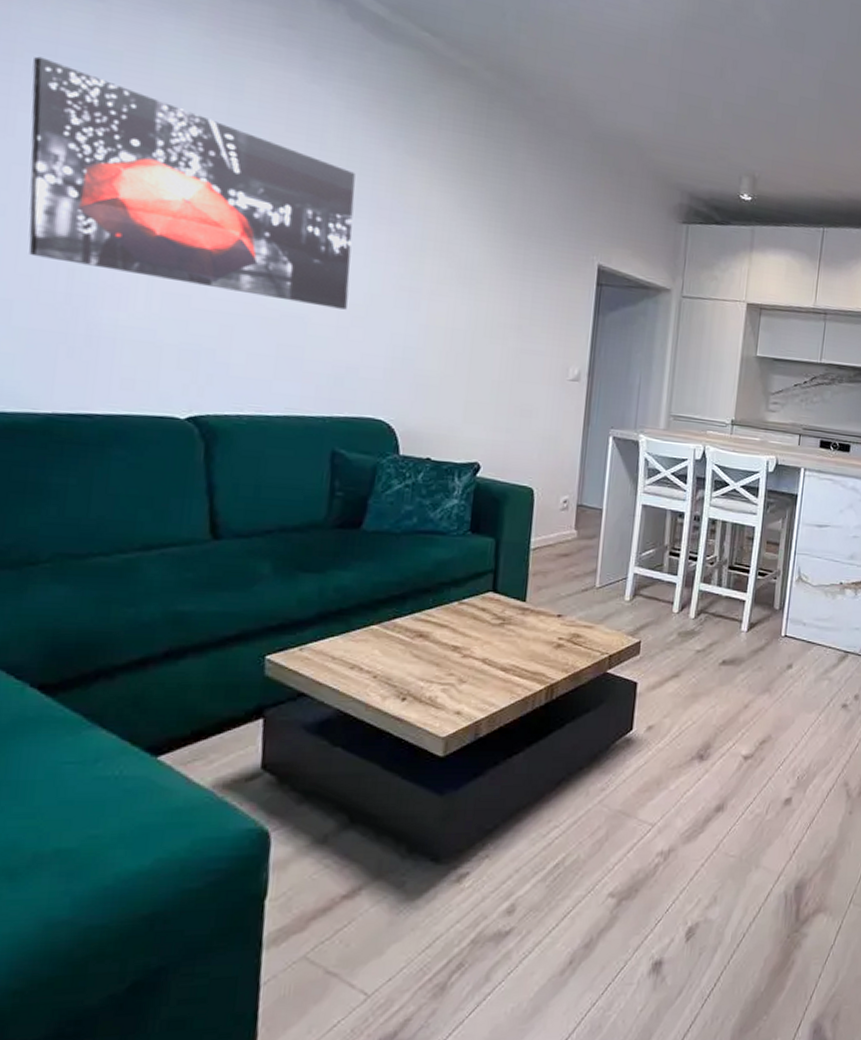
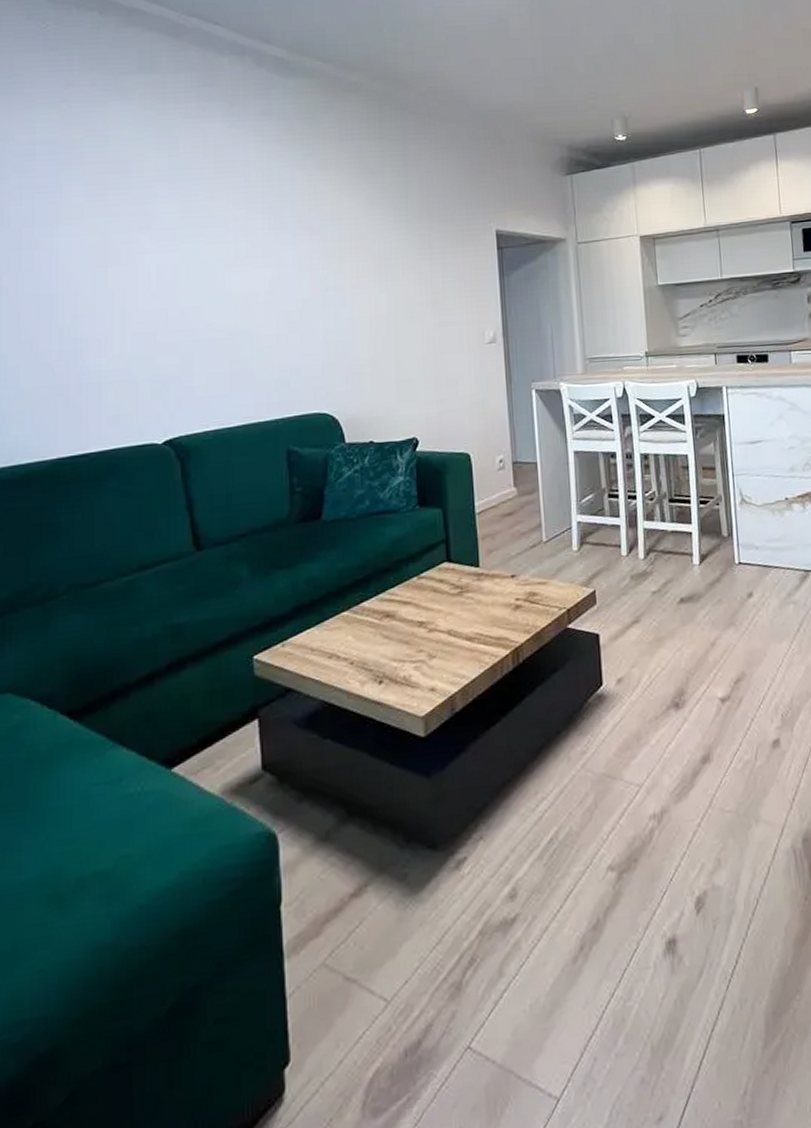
wall art: present [28,56,355,310] -> none [18,158,284,325]

